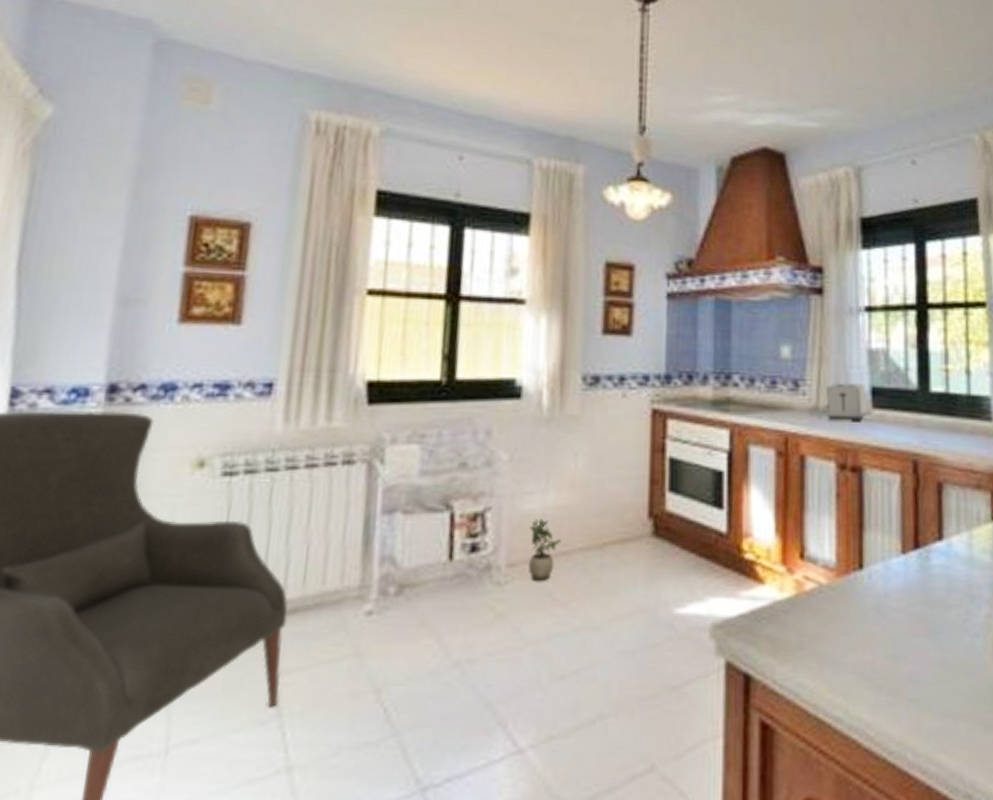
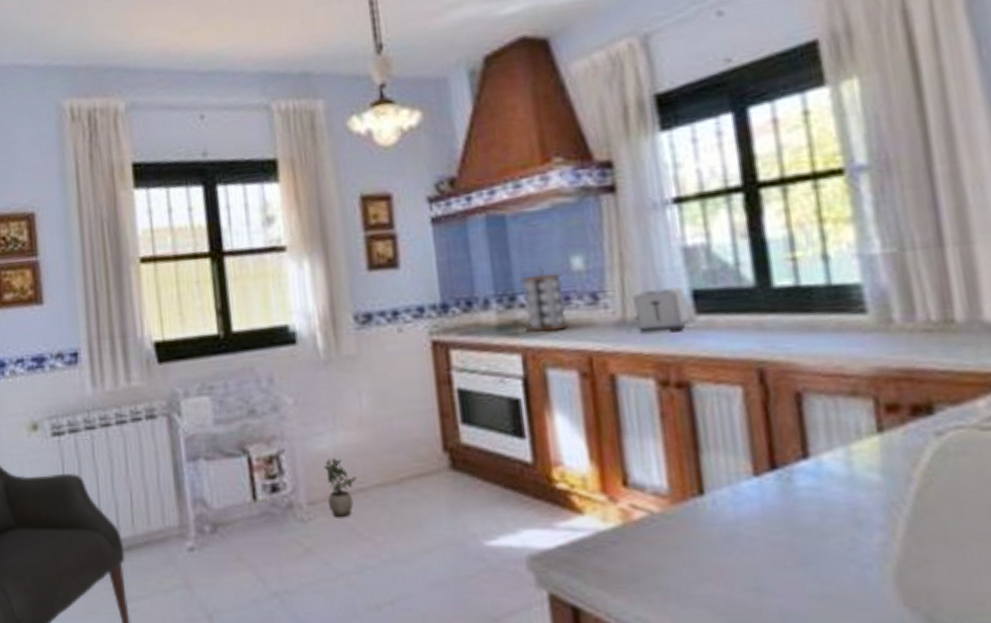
spice rack: none [736,350,773,410] -> present [519,266,570,332]

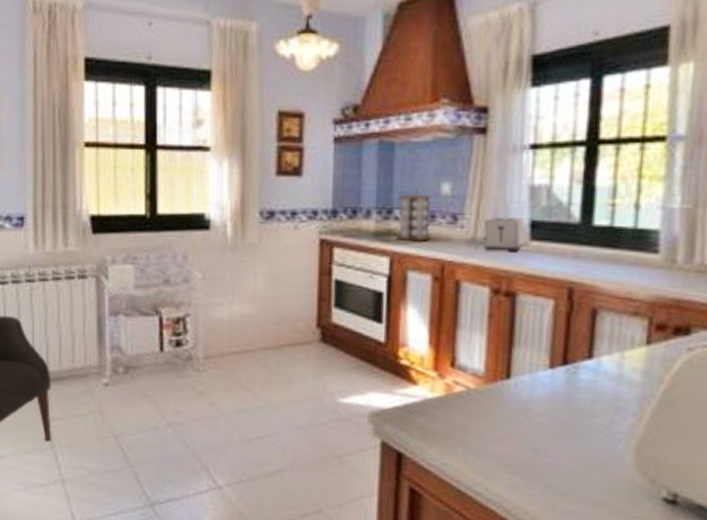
potted plant: present [324,458,357,517] -> none [220,324,246,370]

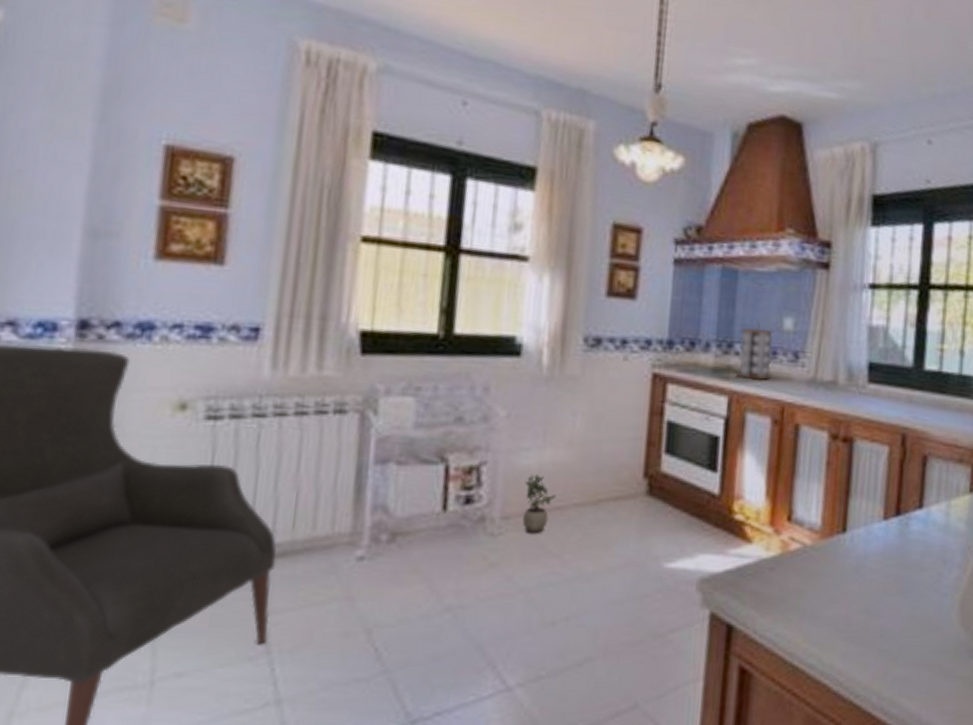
potted plant: none [220,324,246,370] -> present [522,474,557,533]
toaster: present [482,217,525,252] -> none [822,357,863,394]

